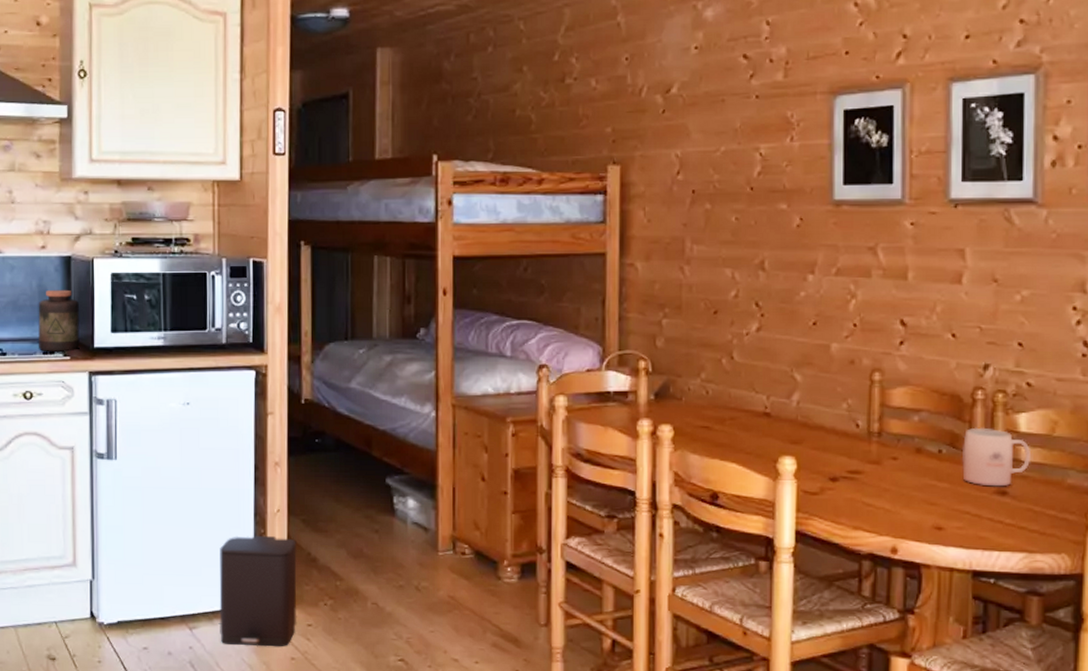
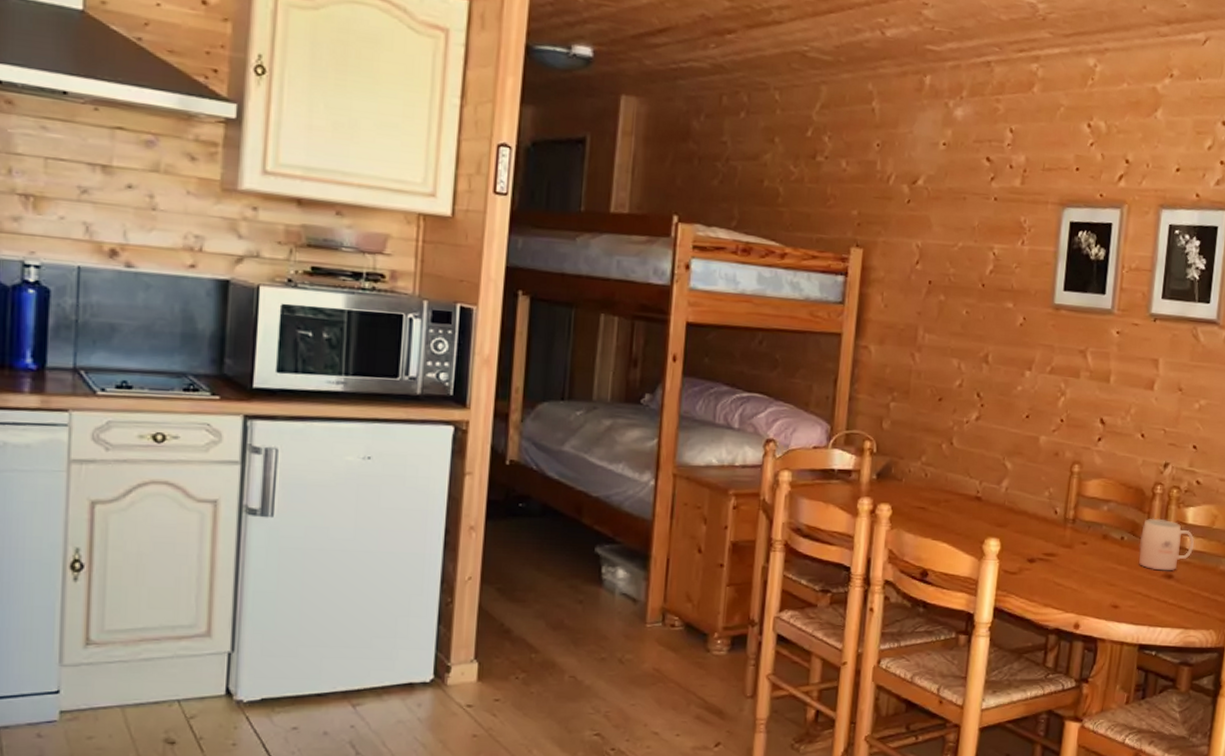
jar: present [38,289,80,352] -> none [178,316,236,390]
pedal bin: present [219,535,297,647] -> none [389,604,489,724]

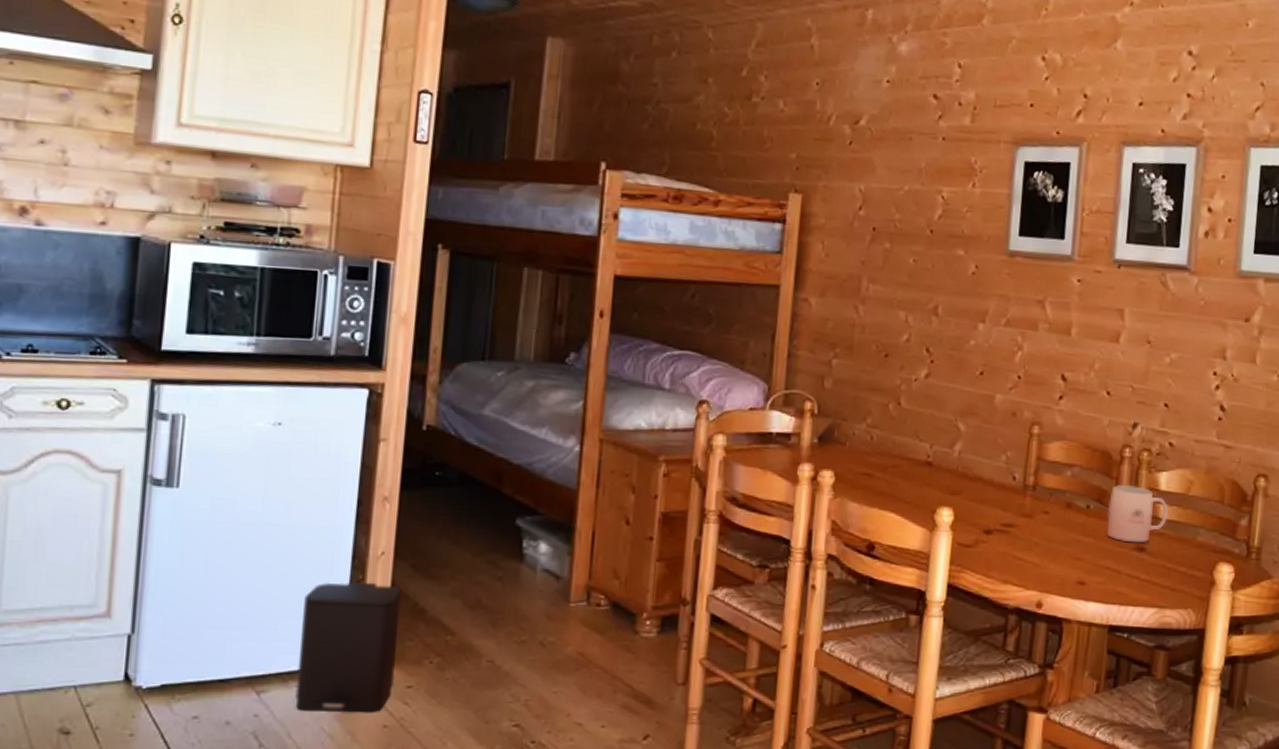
pedal bin: none [389,604,489,724] -> present [295,581,402,713]

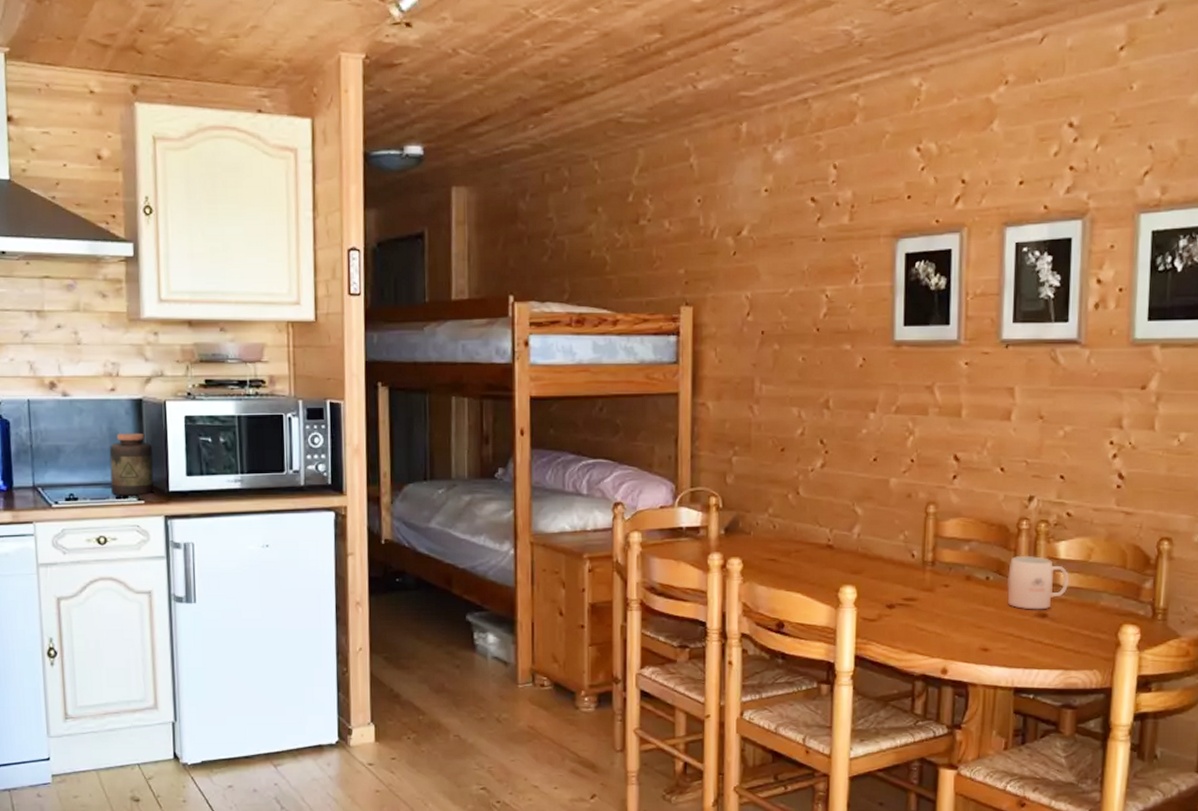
jar: none [85,275,145,353] -> present [109,432,154,496]
pedal bin: present [295,581,402,713] -> none [303,673,381,781]

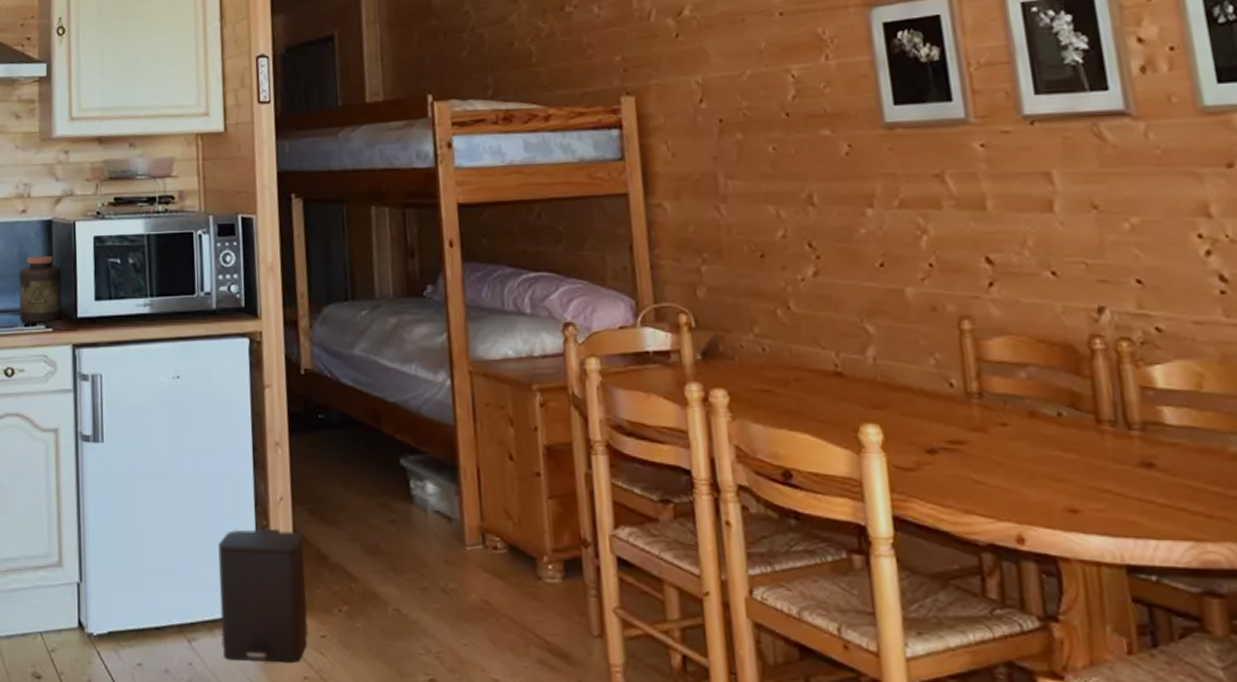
pedal bin: none [303,673,381,781] -> present [218,528,309,663]
mug: present [1006,555,1069,610] -> none [1085,383,1178,458]

